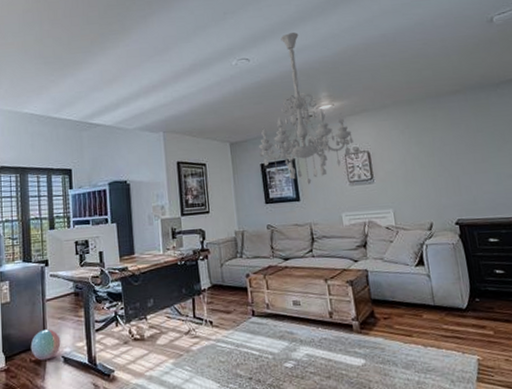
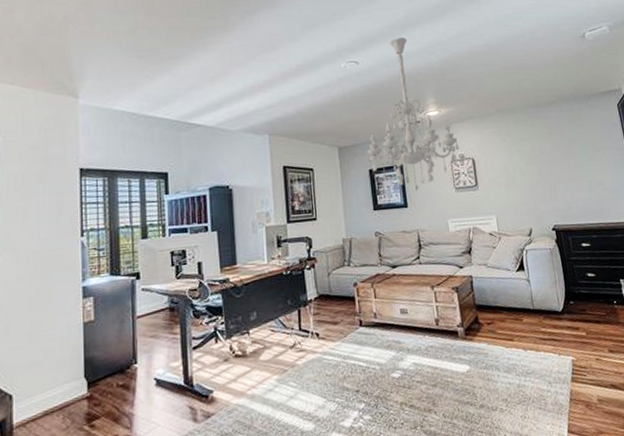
ball: present [30,329,61,361] -> none [117,349,153,385]

